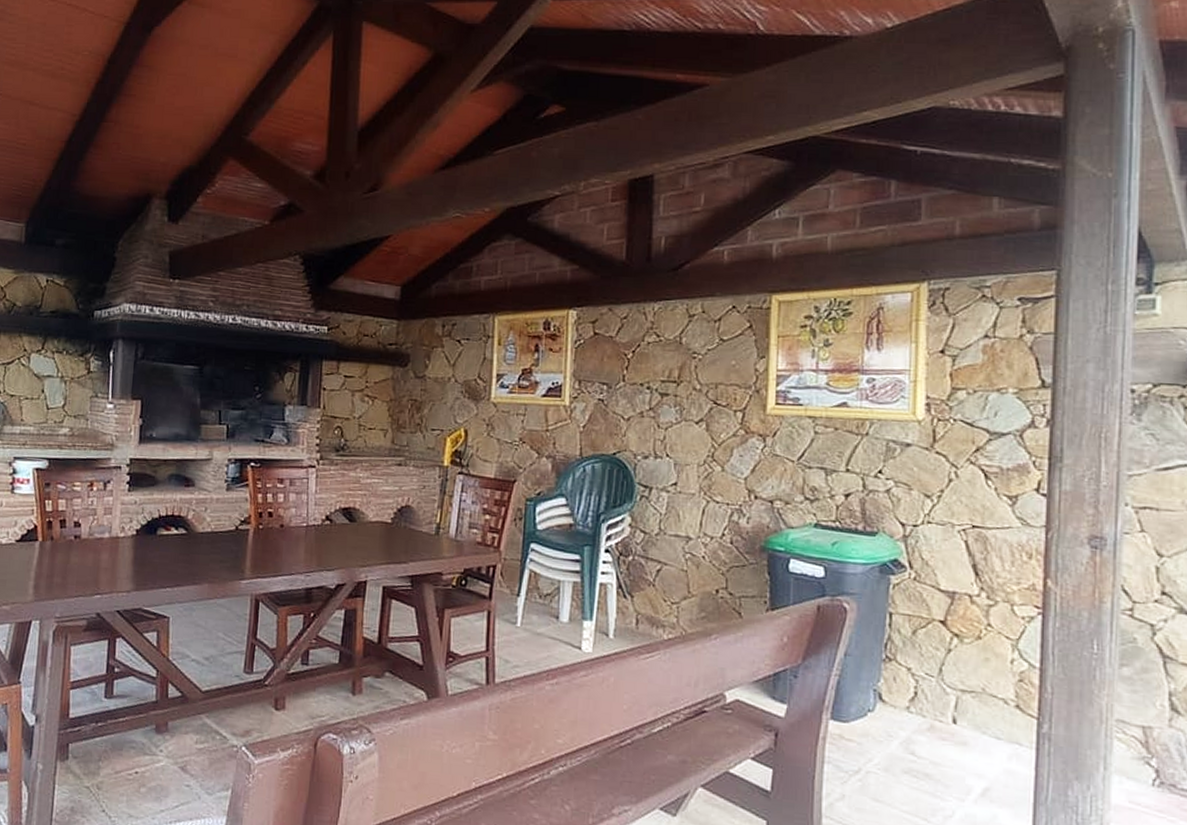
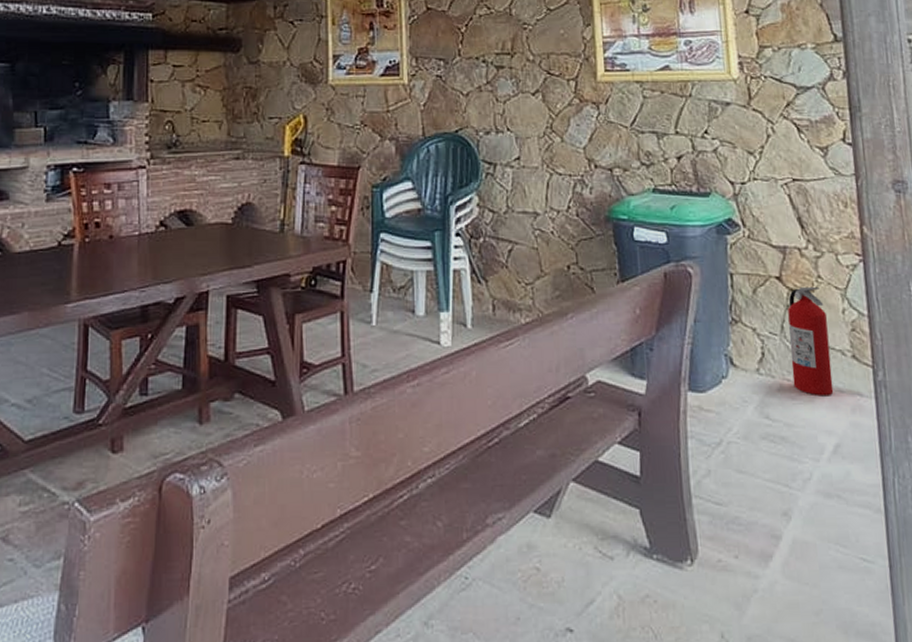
fire extinguisher: none [945,632,992,741] -> present [788,286,834,397]

